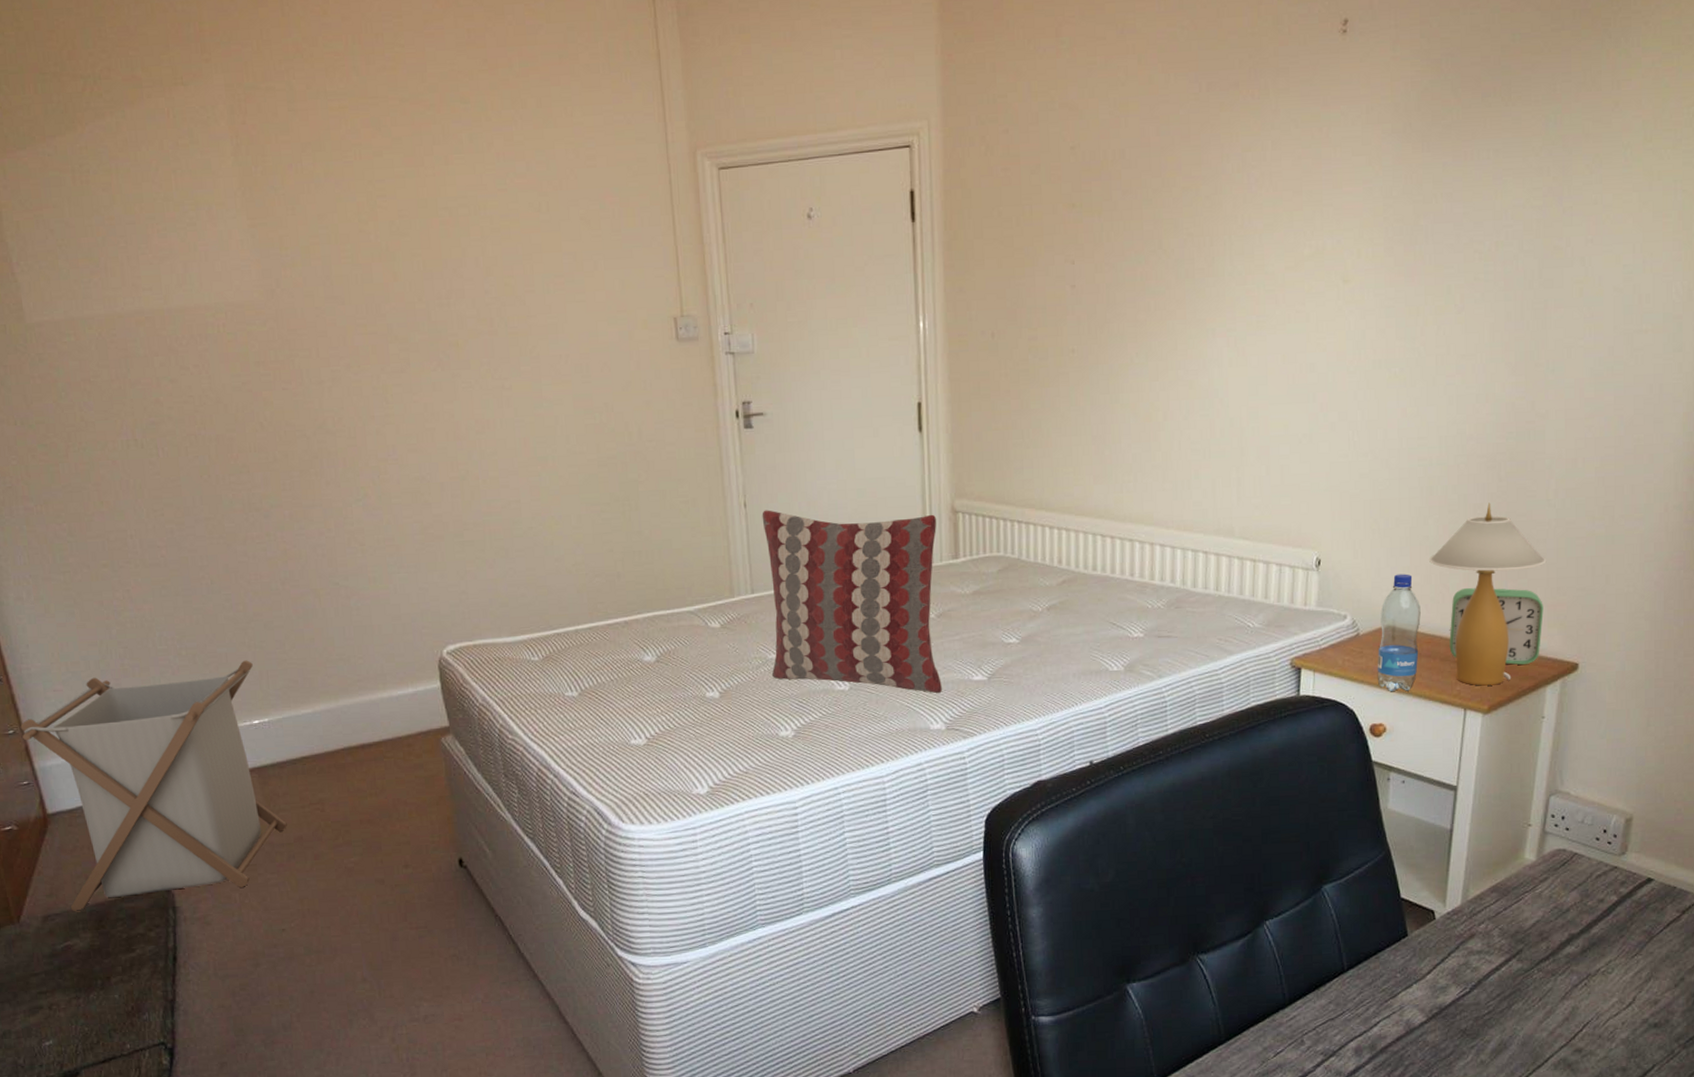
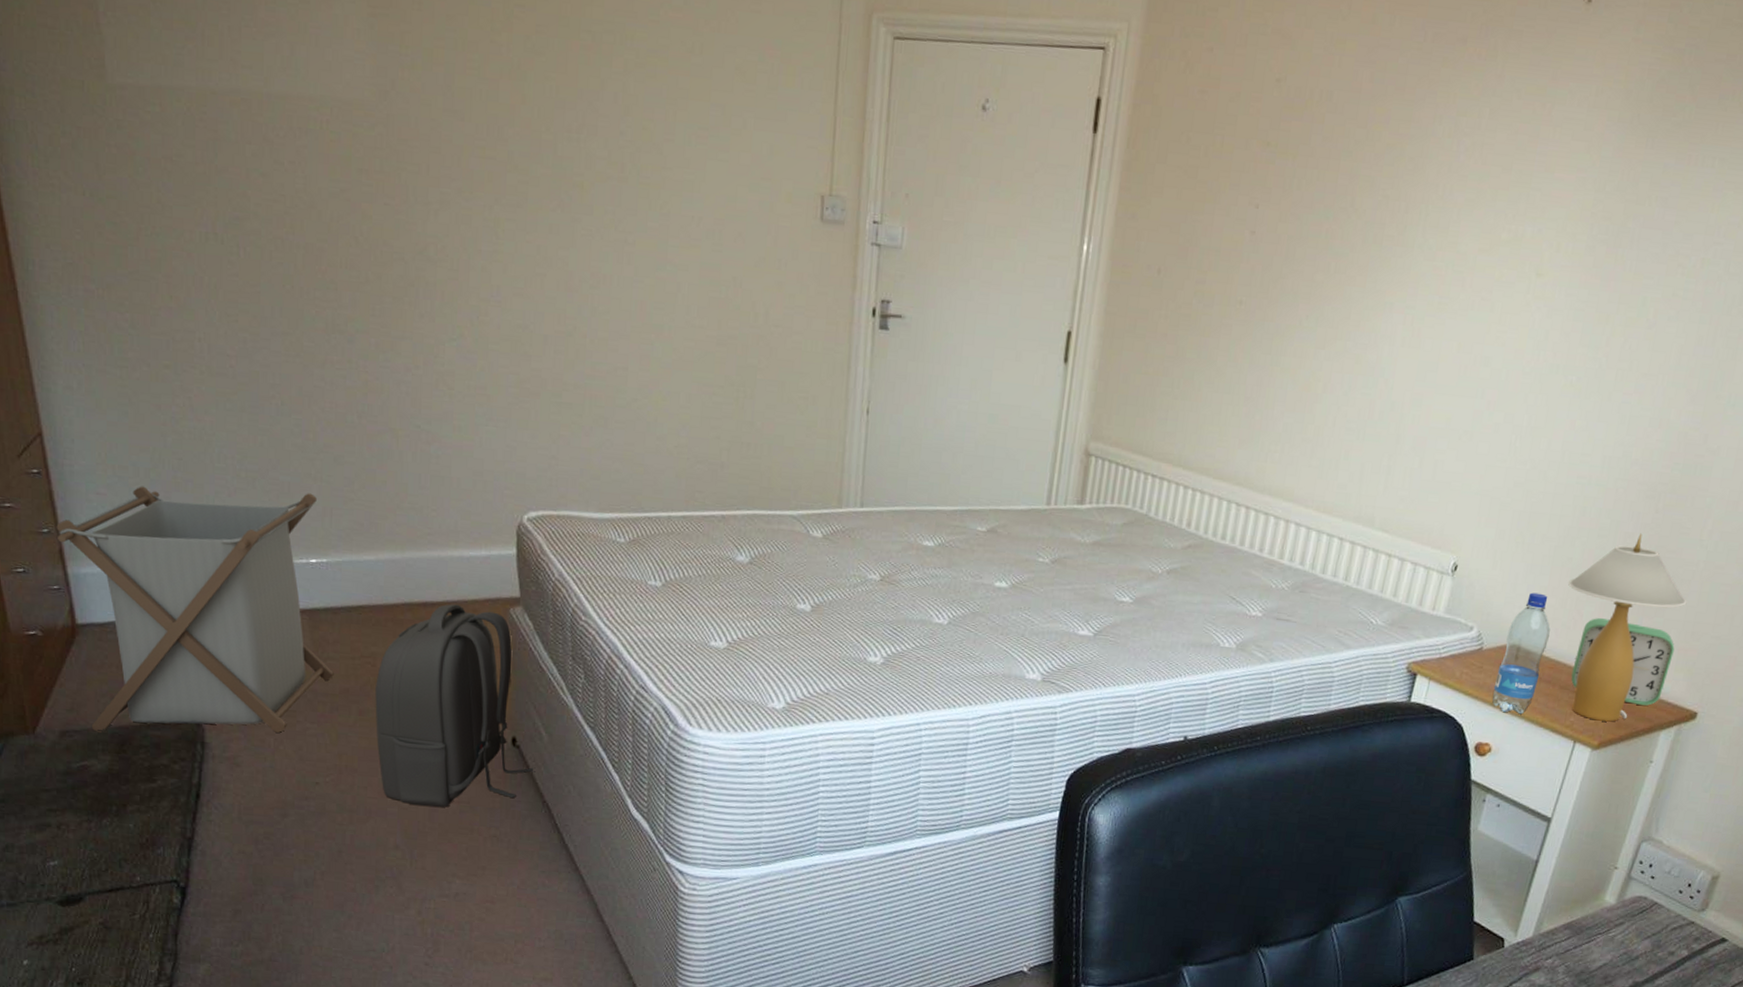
backpack: none [326,742,485,937] -> present [375,604,536,807]
pillow: present [762,510,943,693] -> none [868,420,1068,642]

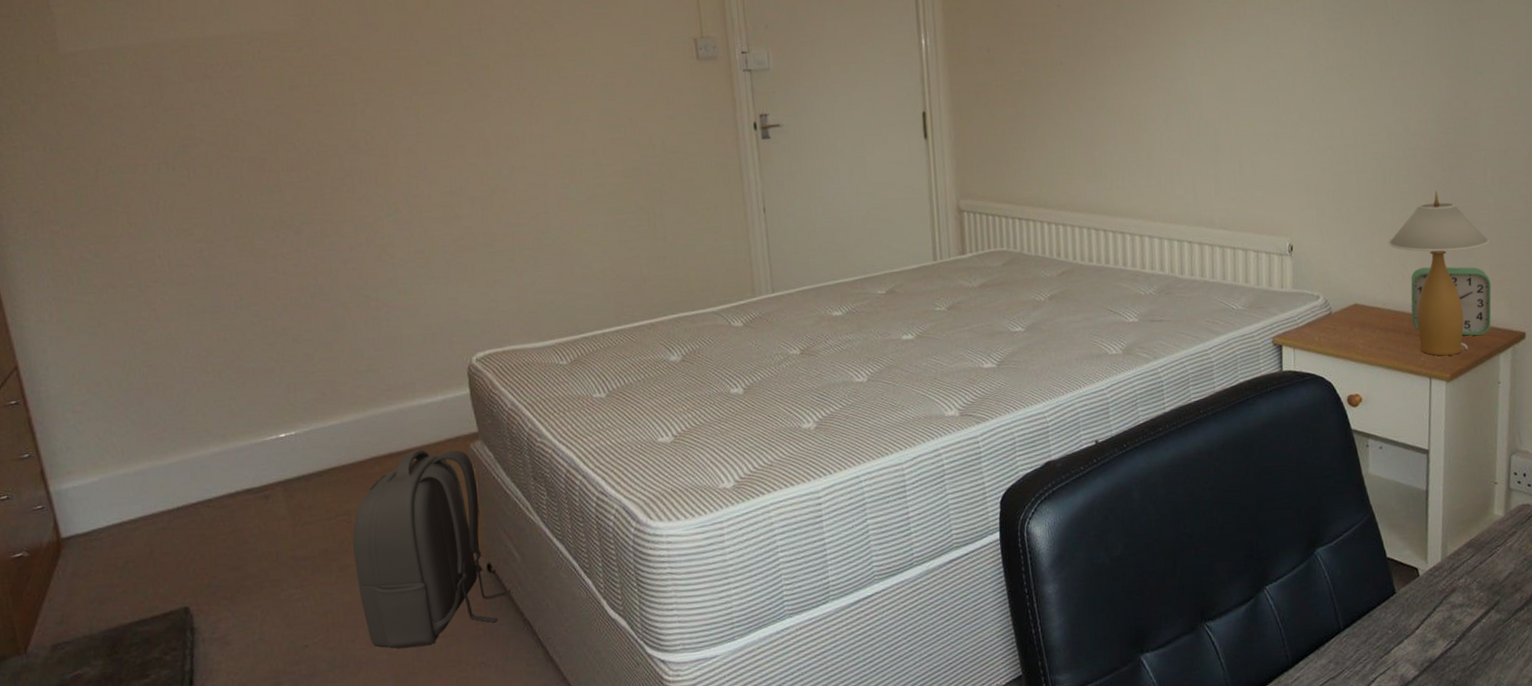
laundry basket: present [56,486,334,734] -> none [36,374,312,640]
bottle: present [1491,592,1551,715] -> none [1349,256,1386,365]

